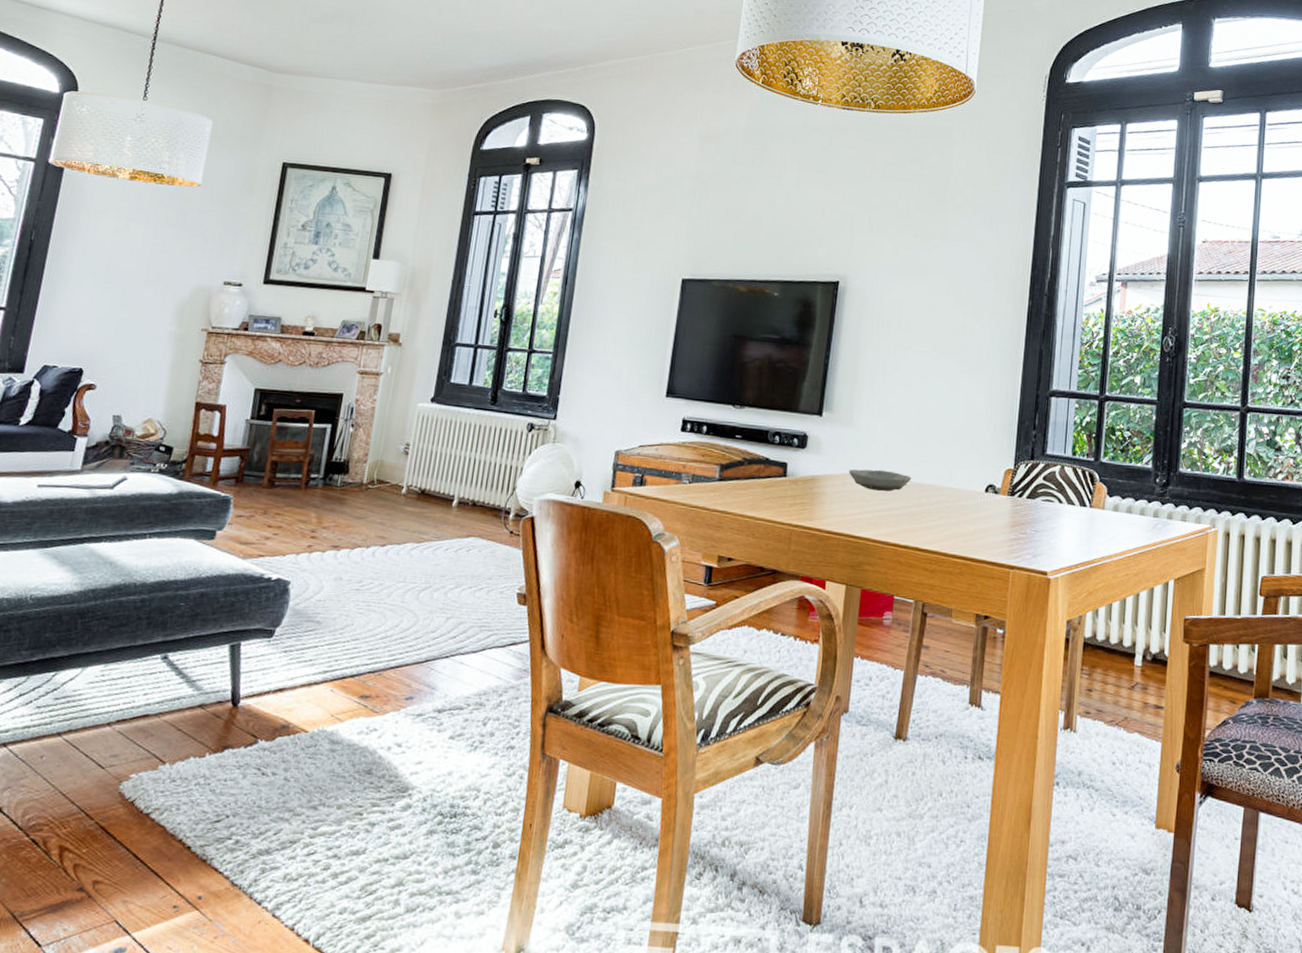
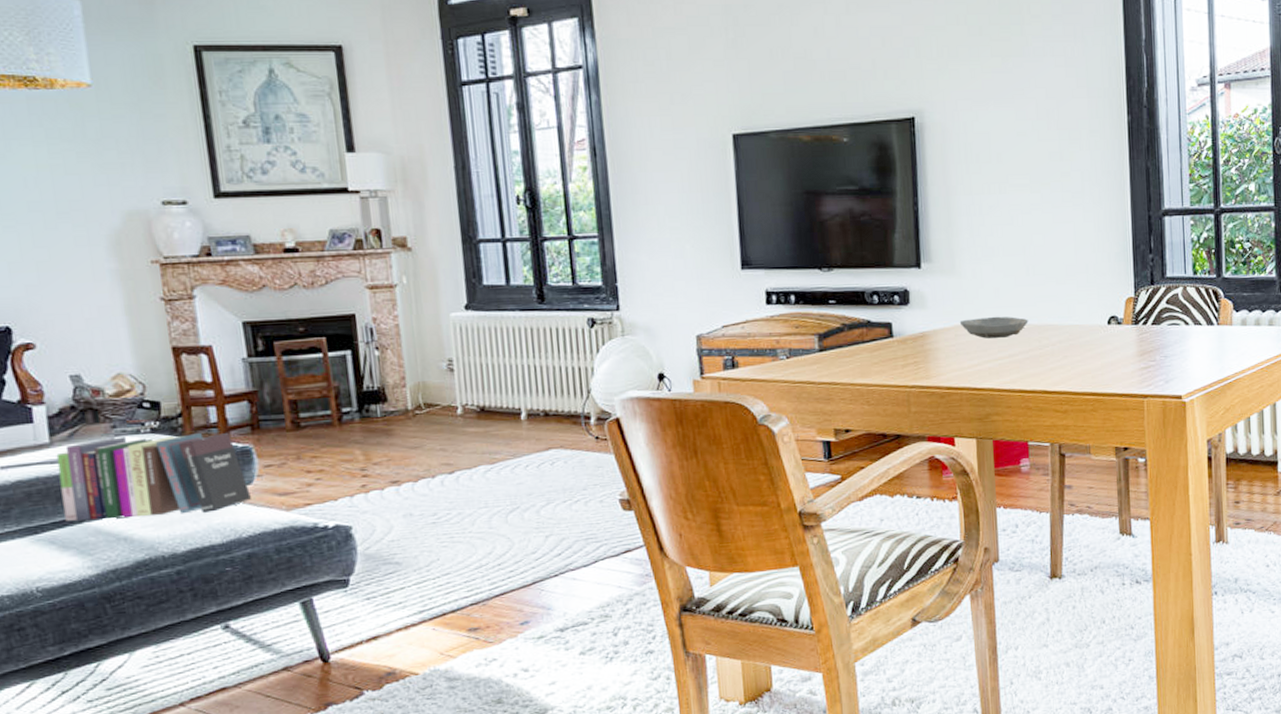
books: none [71,472,219,550] -> present [56,432,251,522]

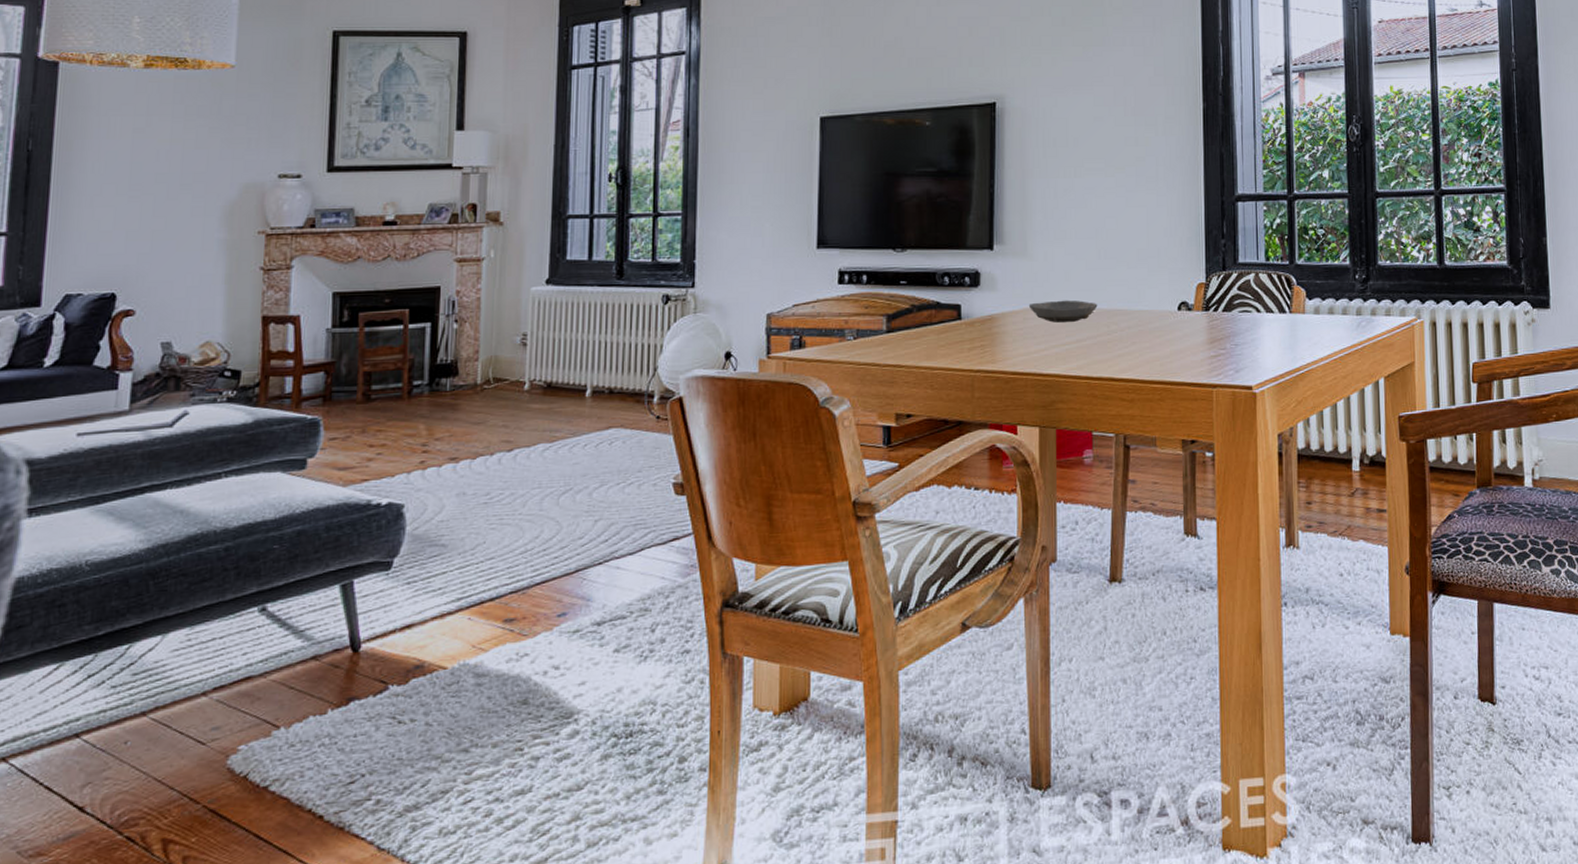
books: present [56,432,251,522] -> none [128,402,311,492]

